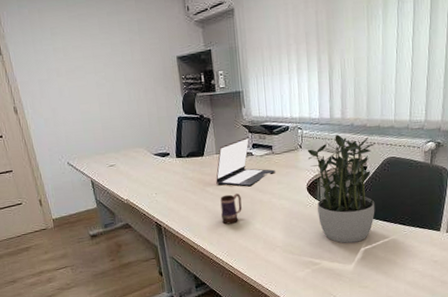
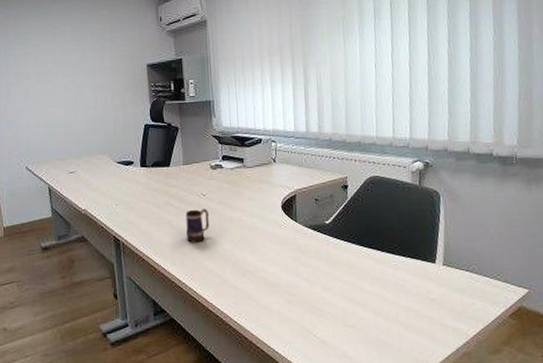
laptop: present [216,137,275,186] -> none [182,148,247,201]
potted plant: present [307,134,375,243] -> none [281,149,359,272]

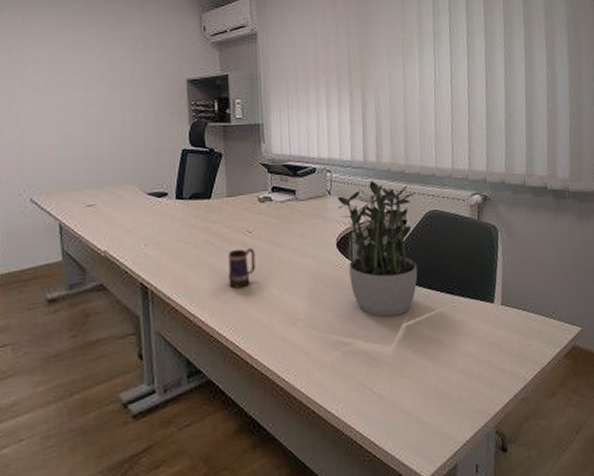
potted plant: none [281,149,359,272] -> present [337,180,418,317]

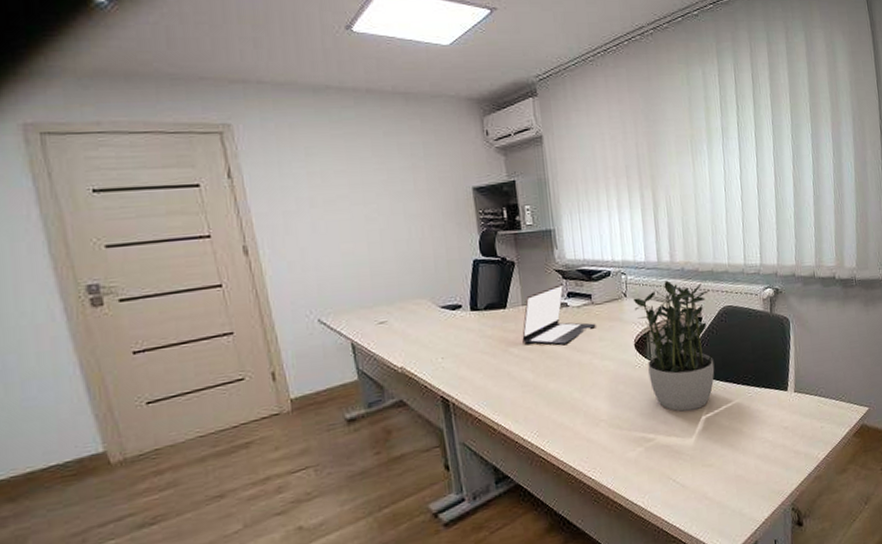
laptop: none [224,178,298,239] -> present [522,284,596,345]
mug: present [228,248,255,289] -> none [527,354,556,395]

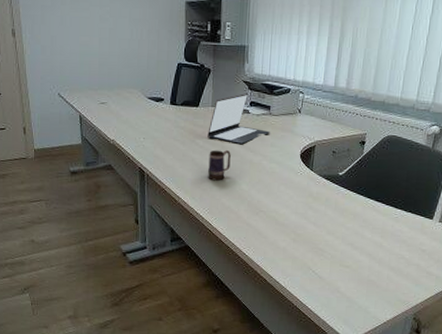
mug: none [527,354,556,395] -> present [208,150,231,181]
potted plant: present [633,280,715,412] -> none [306,104,377,219]

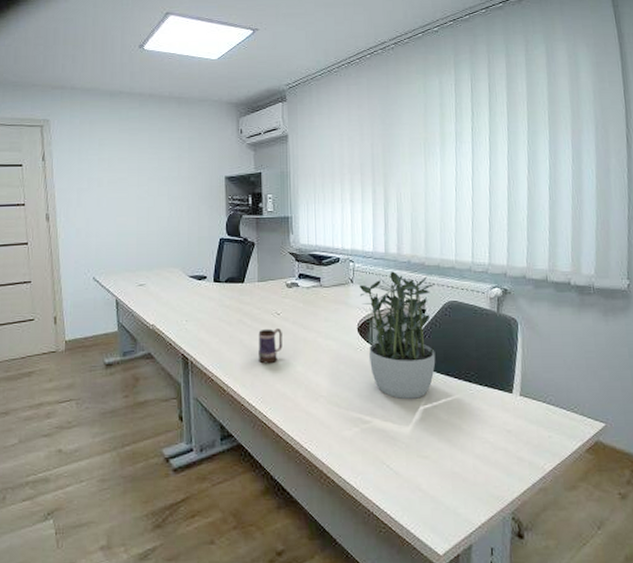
laptop: present [207,94,270,144] -> none [255,266,322,320]
potted plant: none [306,104,377,219] -> present [359,271,436,399]

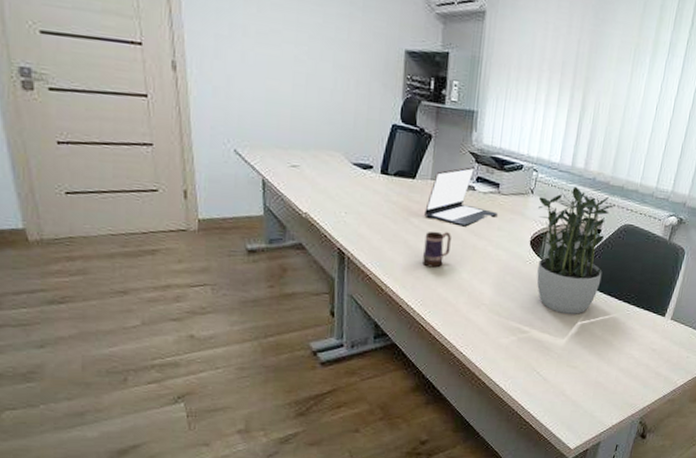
laptop: none [255,266,322,320] -> present [424,167,498,226]

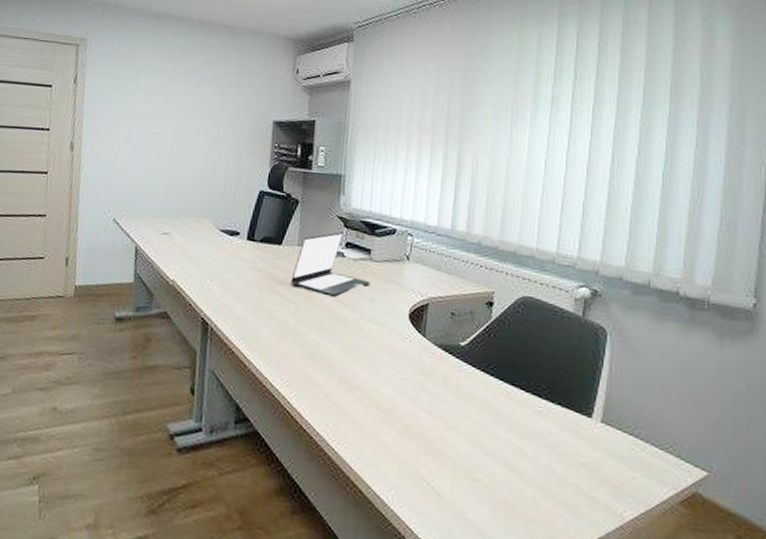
mug: present [423,231,451,268] -> none [289,301,320,343]
potted plant: present [537,186,614,314] -> none [415,252,507,408]

